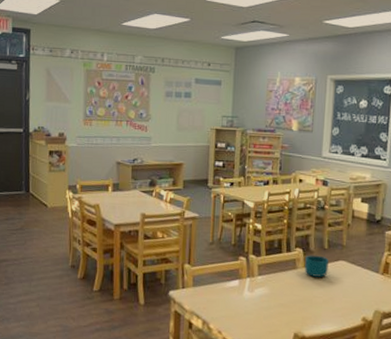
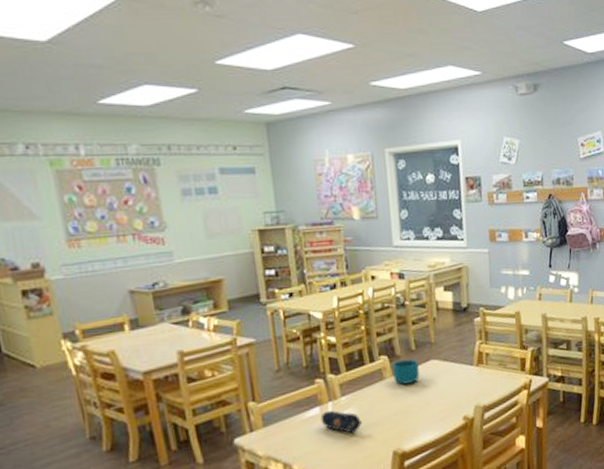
pencil case: none [238,285,273,309] -> present [320,410,363,434]

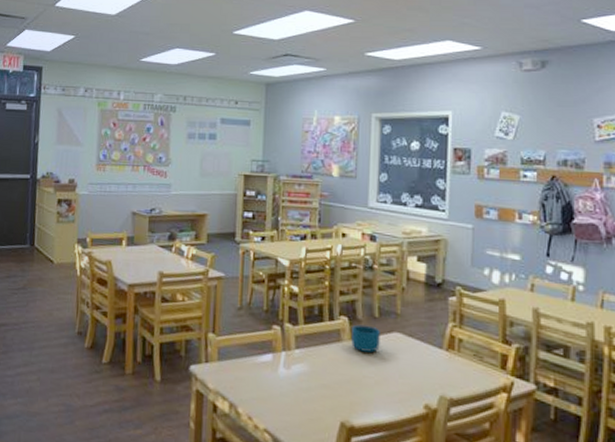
pencil case: present [320,410,363,434] -> none [272,360,313,391]

